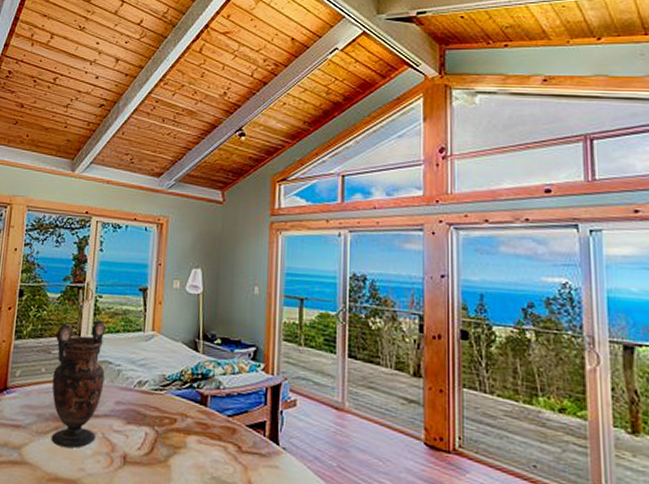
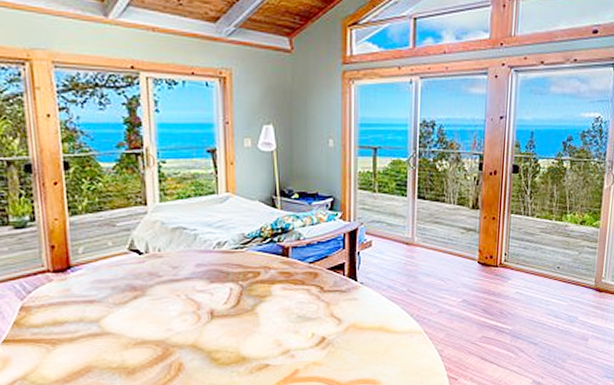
vase: present [51,320,106,448] -> none [118,187,181,313]

